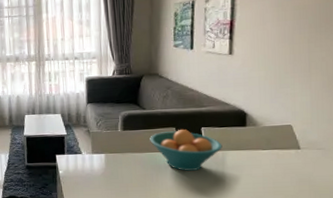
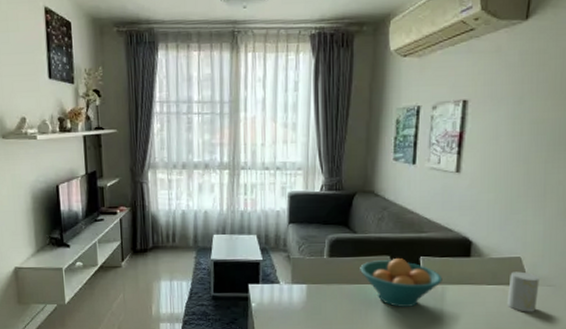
cup: none [282,137,310,173] -> present [508,271,540,312]

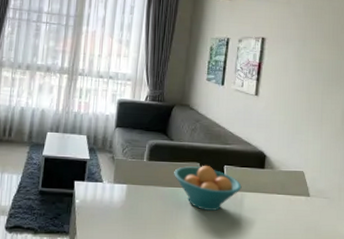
cup: present [508,271,540,312] -> none [293,184,318,221]

